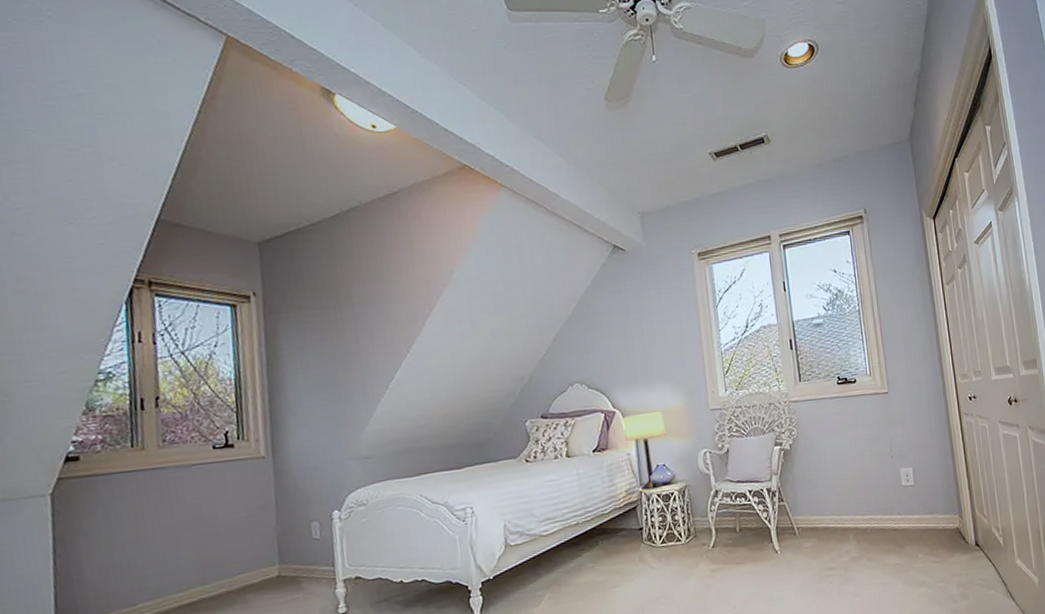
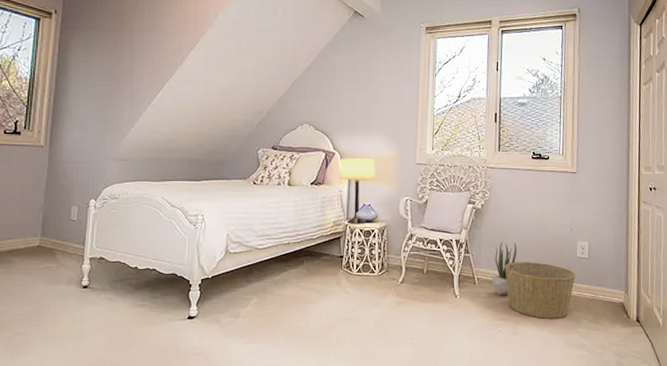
potted plant: none [812,481,837,543] -> present [491,241,518,296]
basket: none [825,498,904,561] -> present [504,262,576,319]

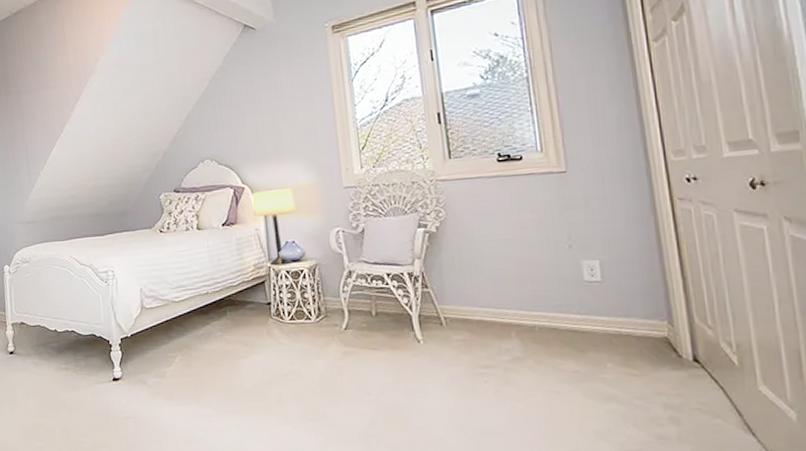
potted plant: present [491,241,518,296] -> none [463,269,495,337]
basket: present [504,262,576,319] -> none [479,292,587,364]

